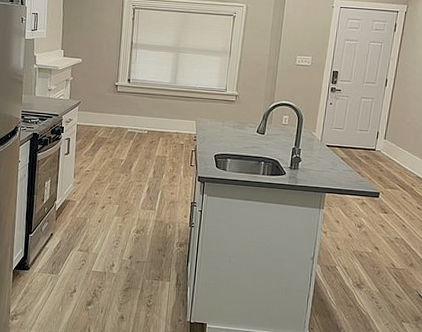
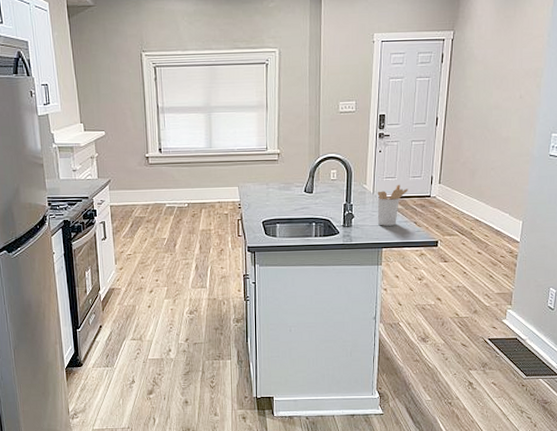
utensil holder: none [323,135,355,173] -> present [377,184,409,226]

